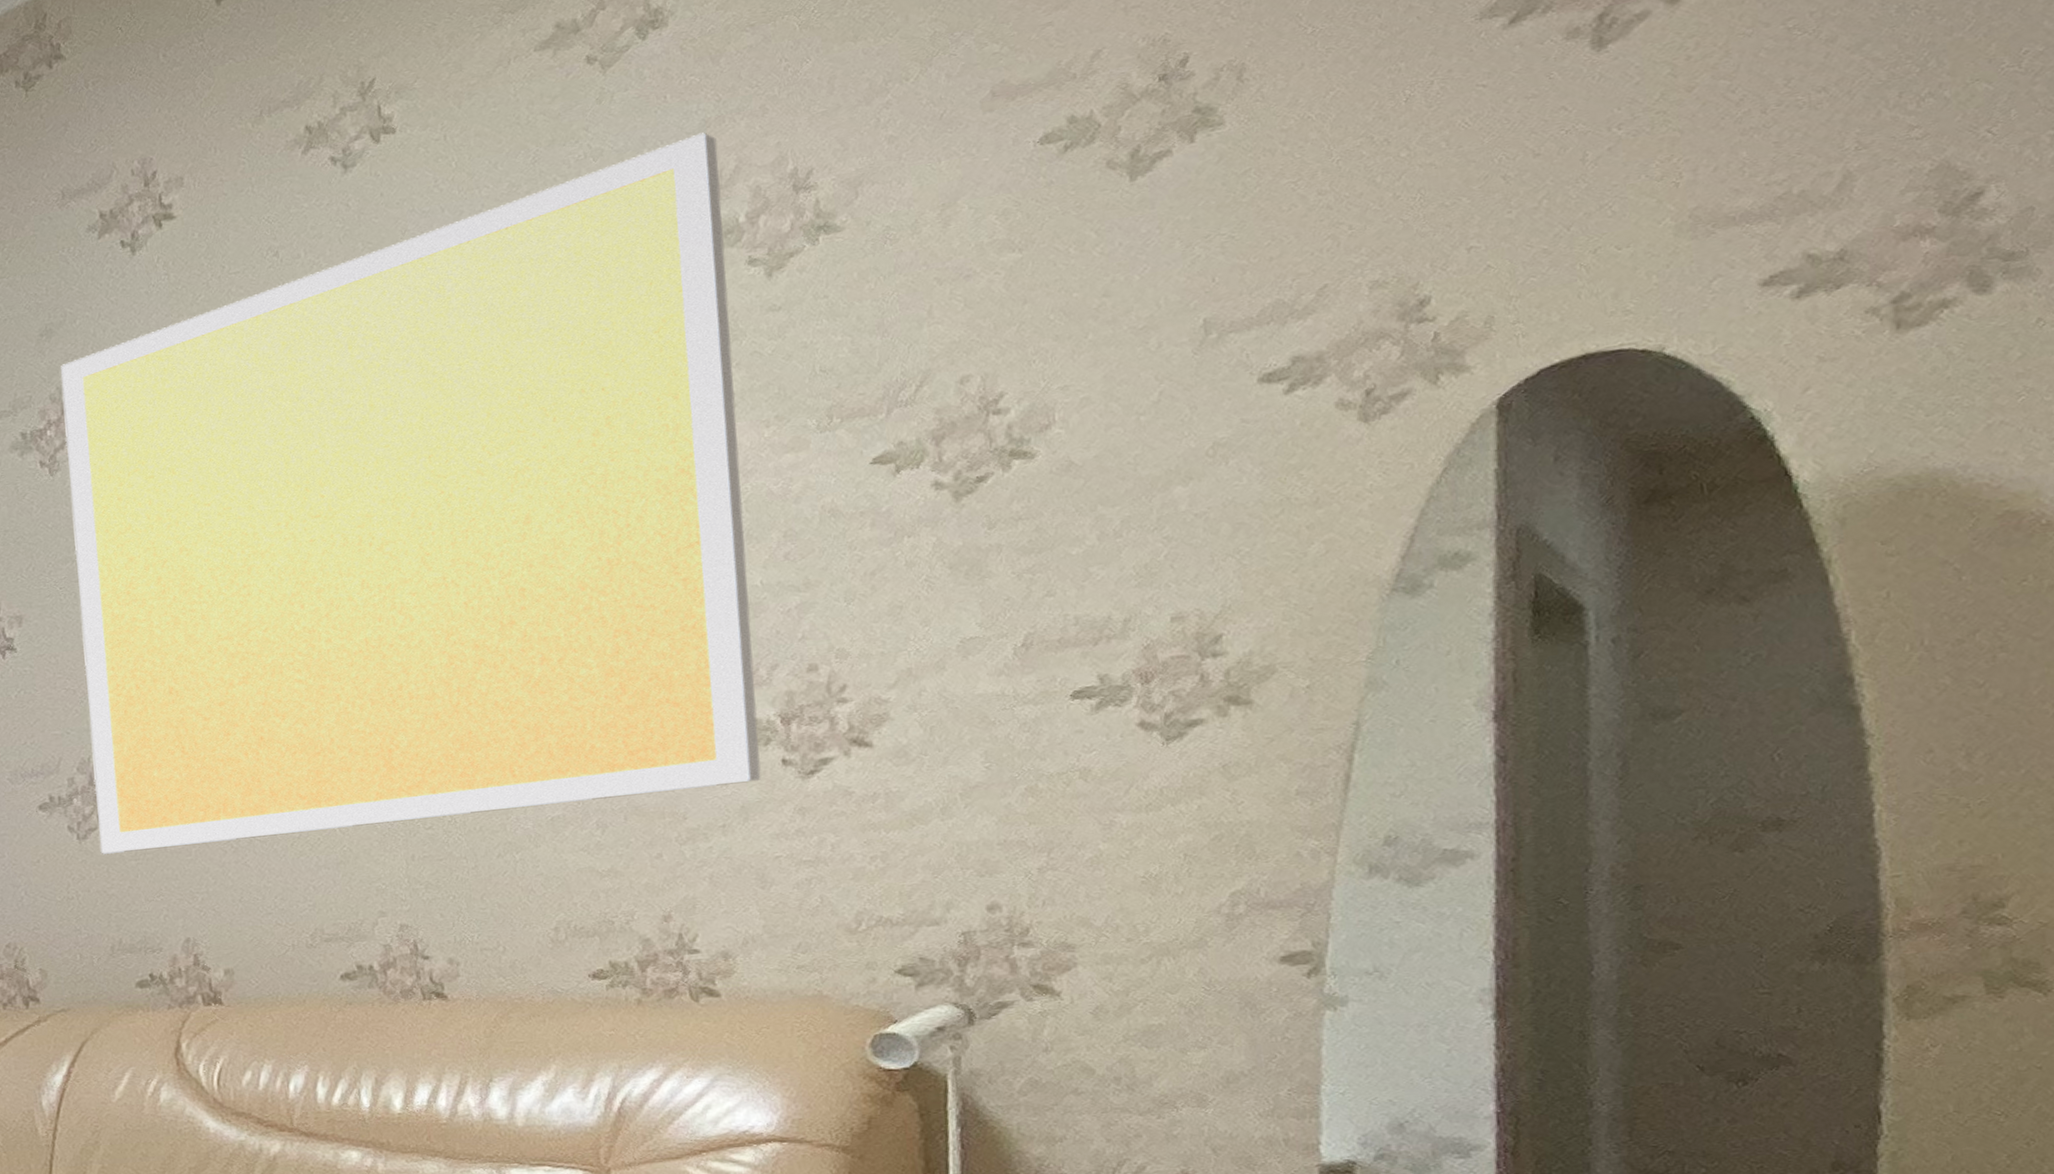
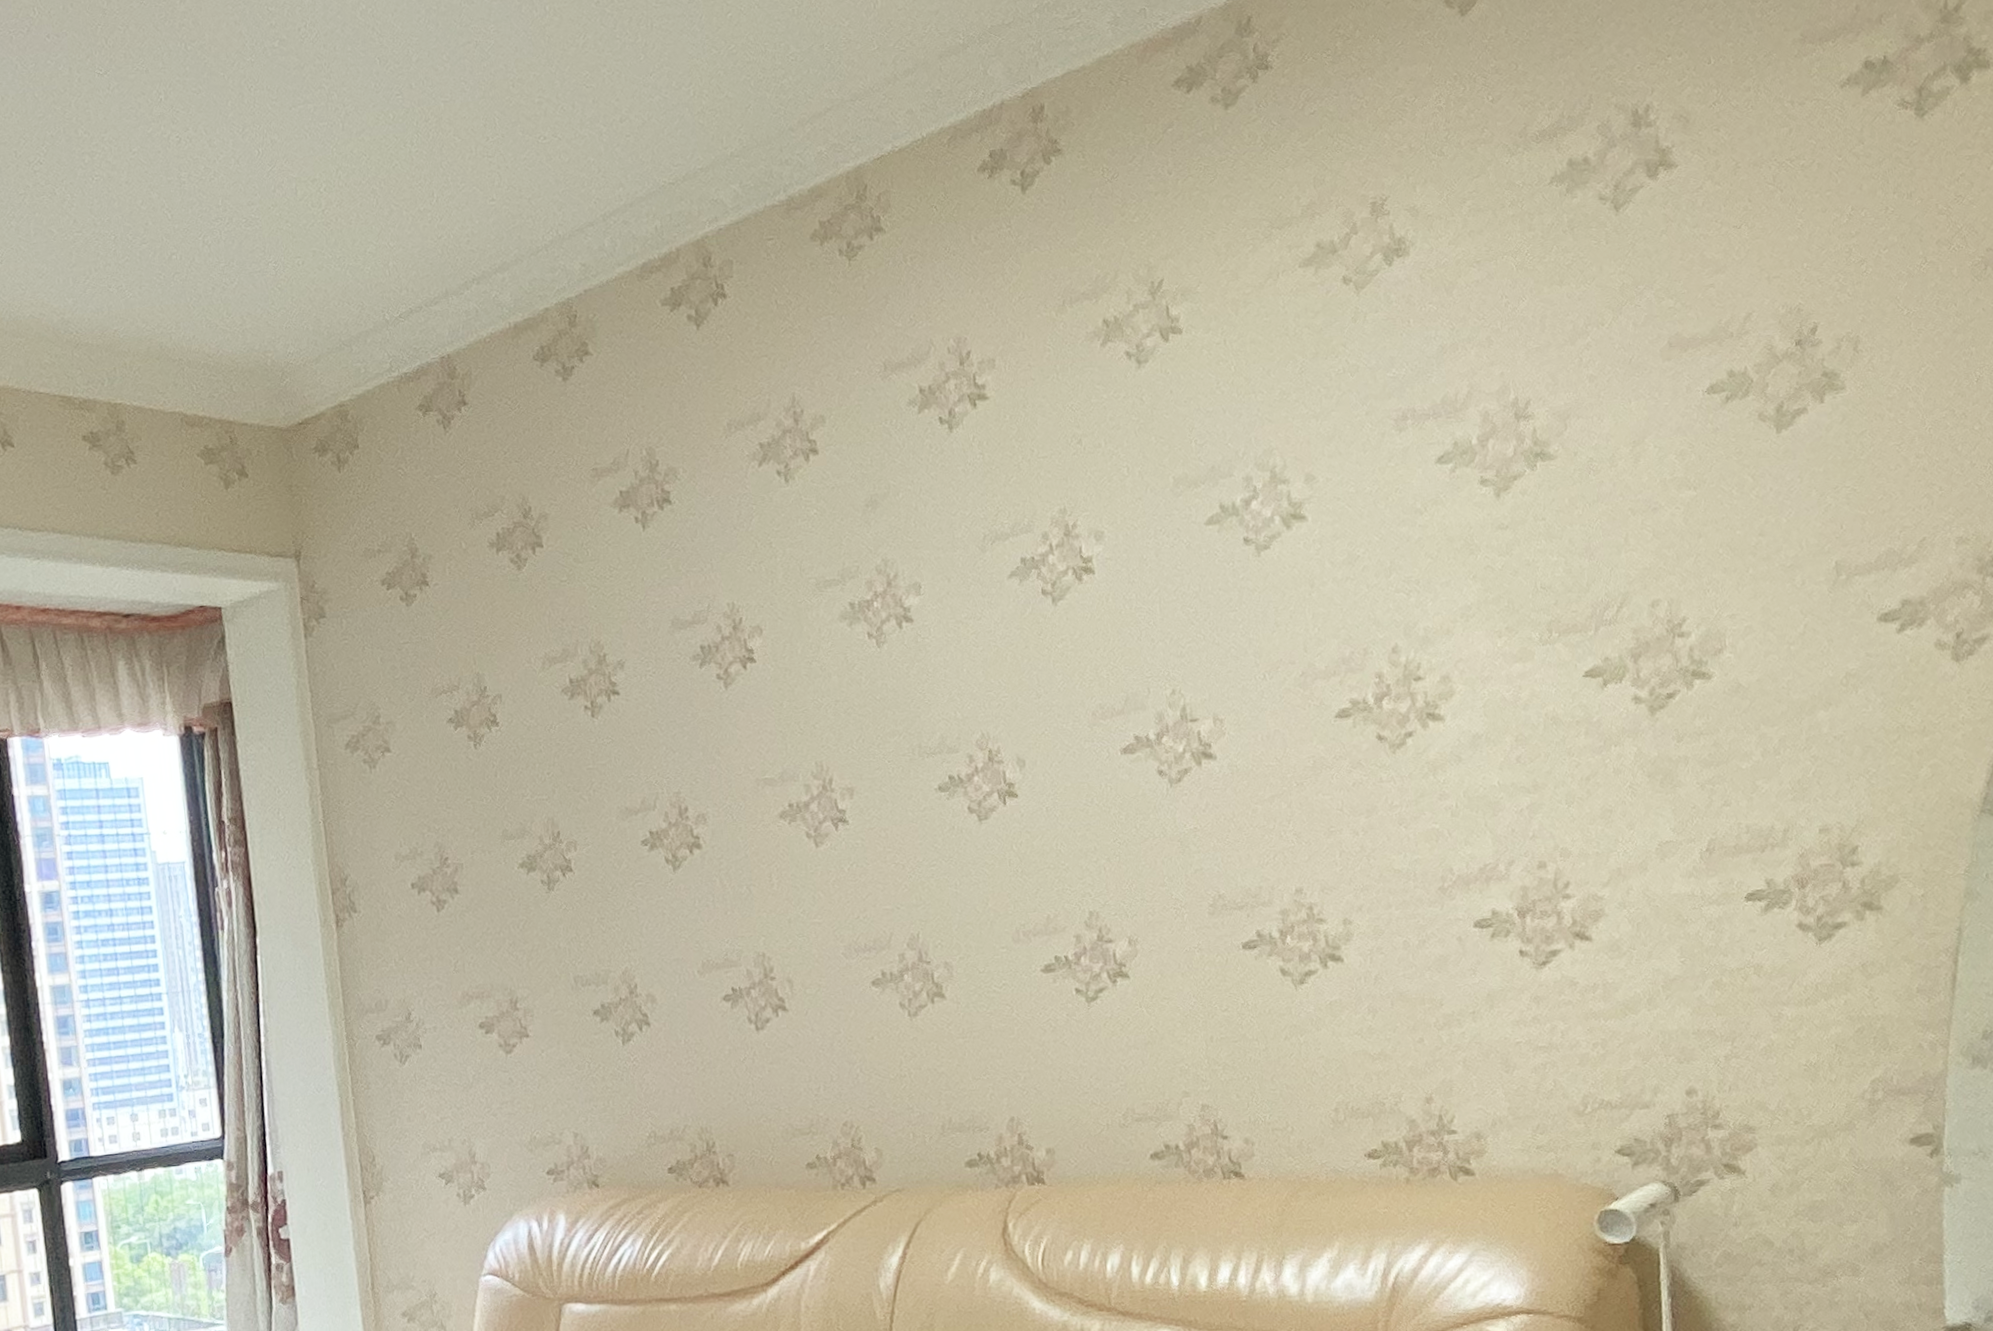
wall art: present [60,132,761,855] -> none [885,358,1503,1033]

